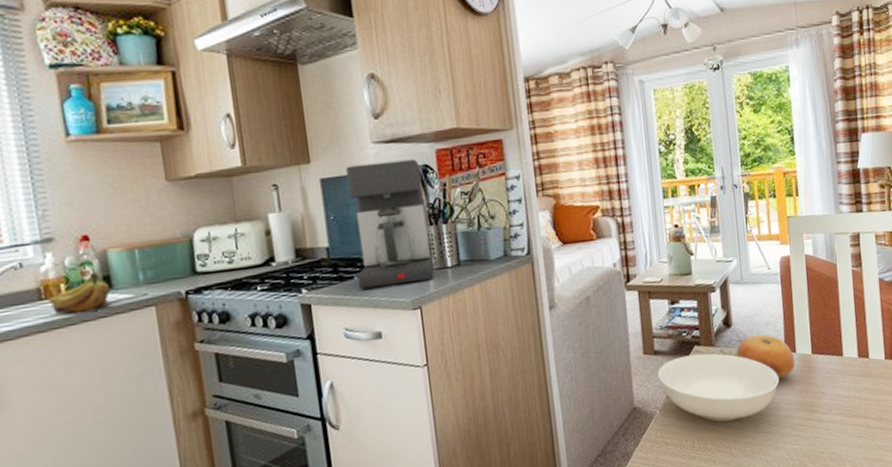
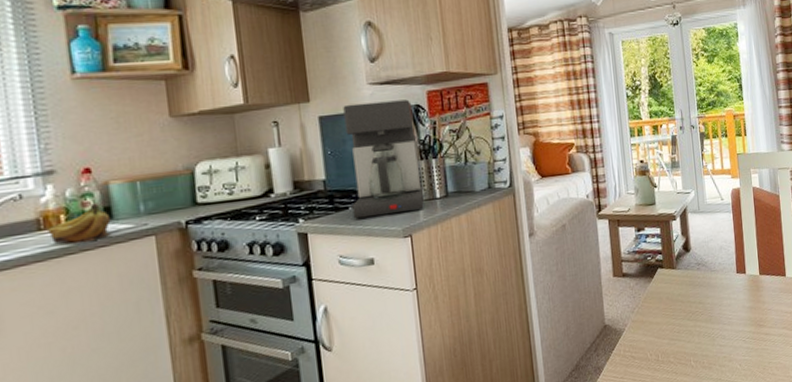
bowl: present [657,353,780,423] -> none [626,275,732,338]
fruit: present [735,334,796,378] -> none [694,257,746,296]

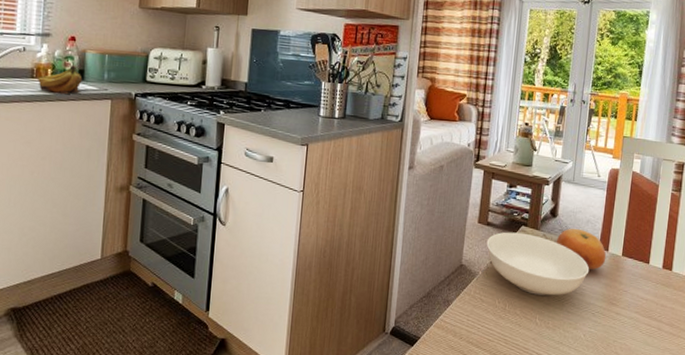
coffee maker: present [343,99,425,219] -> none [263,23,330,125]
bowl: none [626,275,732,338] -> present [486,232,590,296]
fruit: none [694,257,746,296] -> present [556,228,607,270]

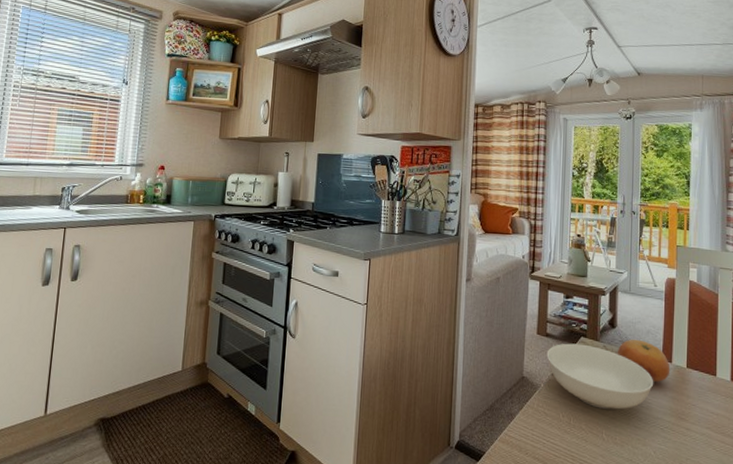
fruit: present [38,65,82,95] -> none [131,191,170,218]

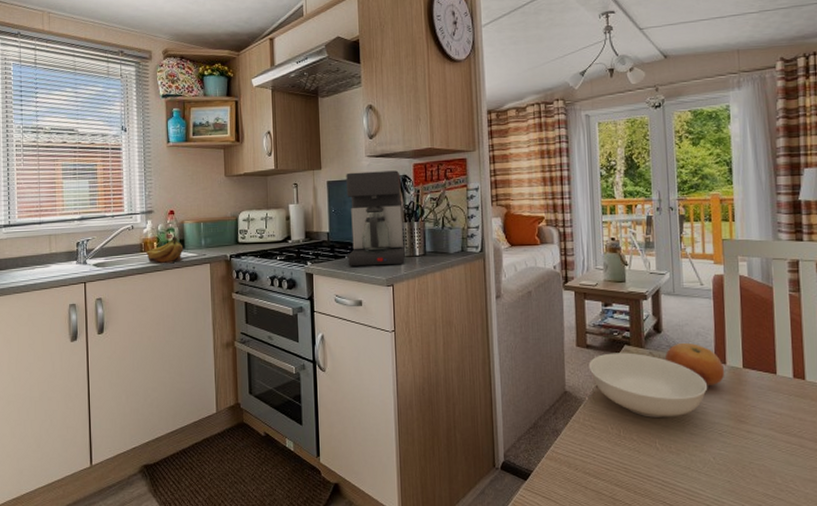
fruit: none [131,191,170,218] -> present [146,236,183,264]
coffee maker: none [329,148,388,241] -> present [346,170,406,267]

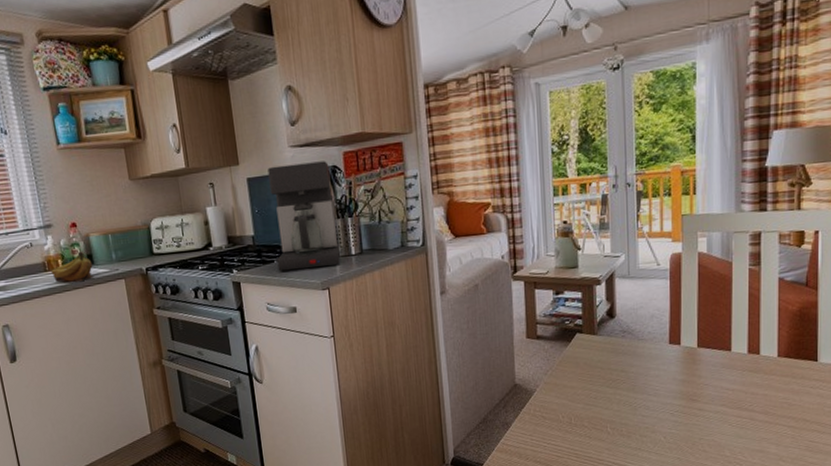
bowl: present [588,352,708,418] -> none [539,340,661,404]
fruit: present [664,342,725,385] -> none [617,326,679,367]

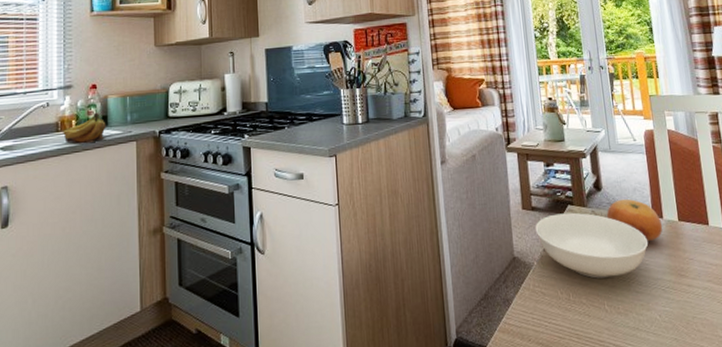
coffee maker: present [267,161,341,272] -> none [285,36,348,138]
bowl: none [539,340,661,404] -> present [535,212,649,279]
fruit: none [617,326,679,367] -> present [606,198,663,241]

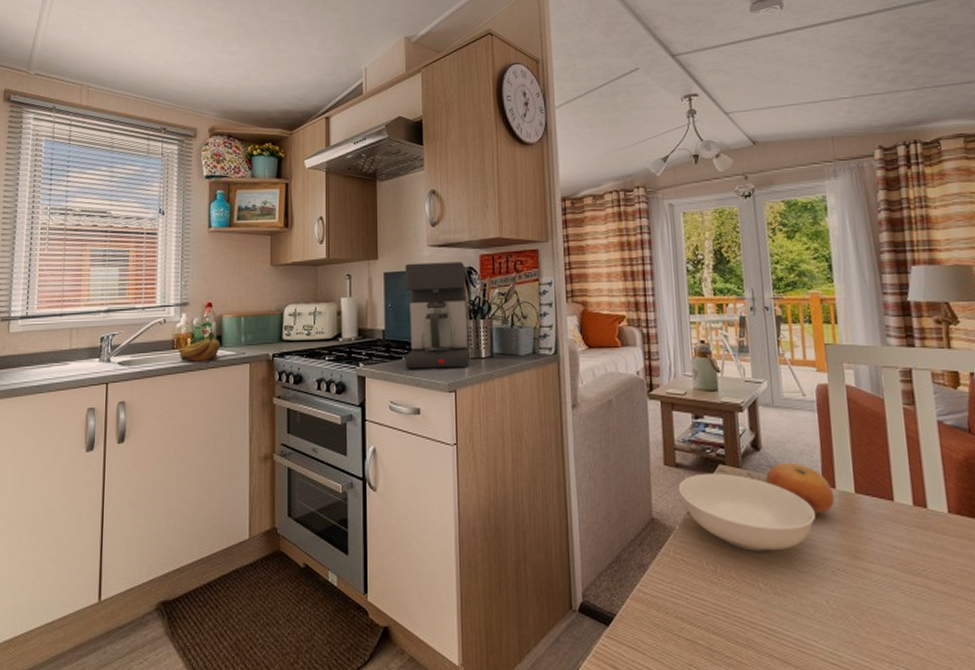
coffee maker: none [285,36,348,138] -> present [405,262,471,369]

